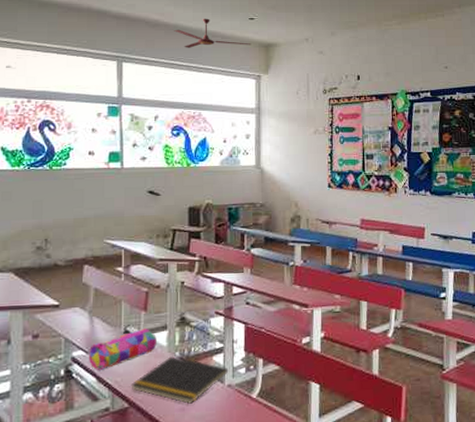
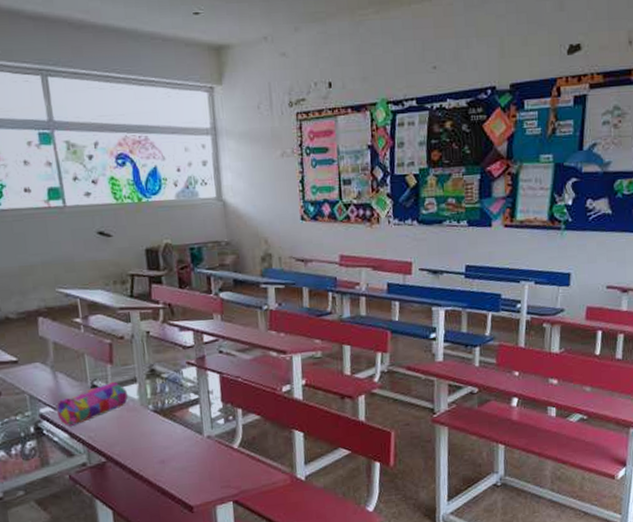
notepad: present [131,356,229,404] -> none [105,409,207,456]
ceiling fan: present [174,18,251,48] -> none [104,15,199,55]

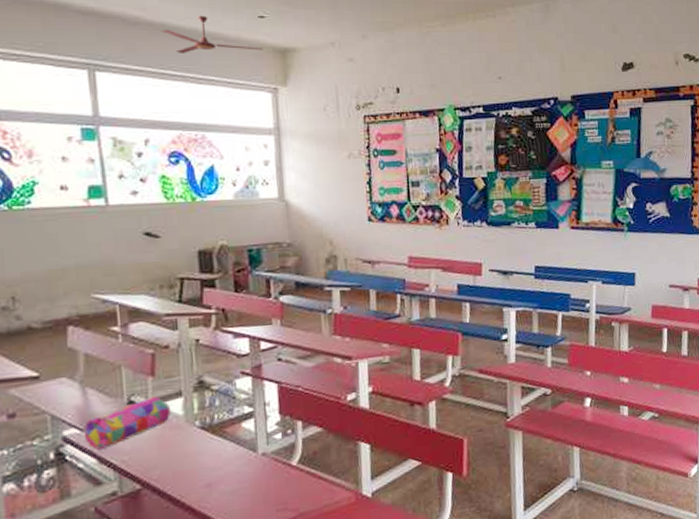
ceiling fan: none [104,15,199,55] -> present [161,15,264,53]

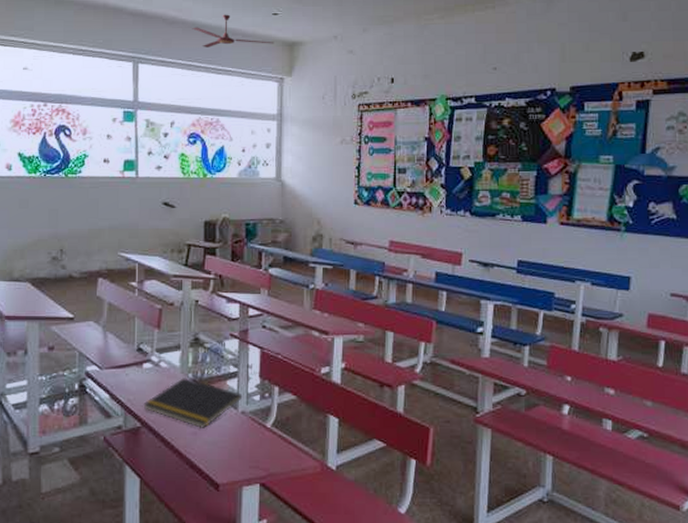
pencil case: present [83,396,171,451] -> none [101,346,170,388]
notepad: none [141,426,262,479] -> present [143,378,243,428]

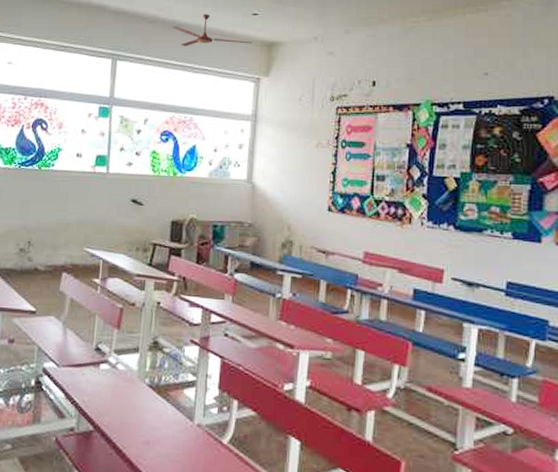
notepad: present [143,378,243,428] -> none [97,382,200,439]

